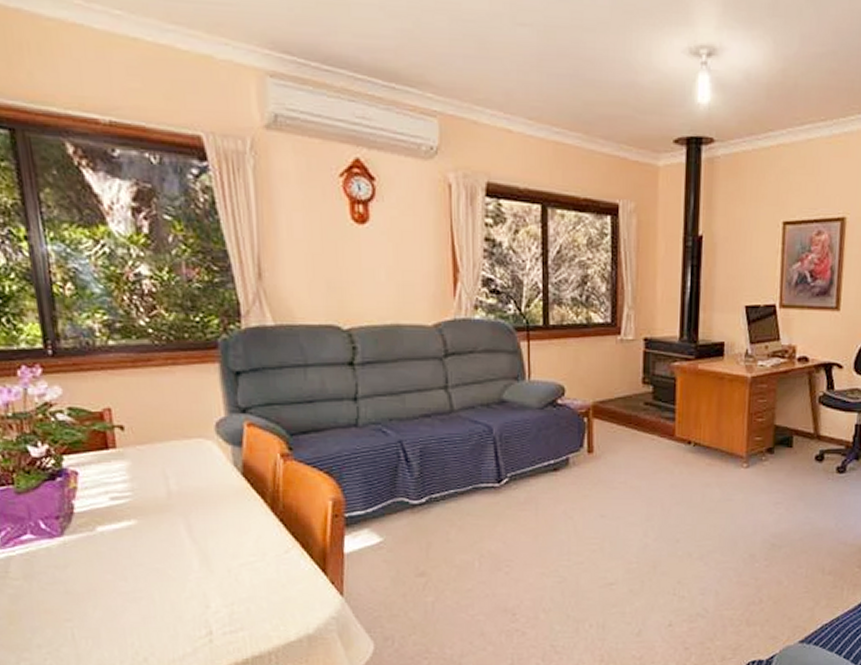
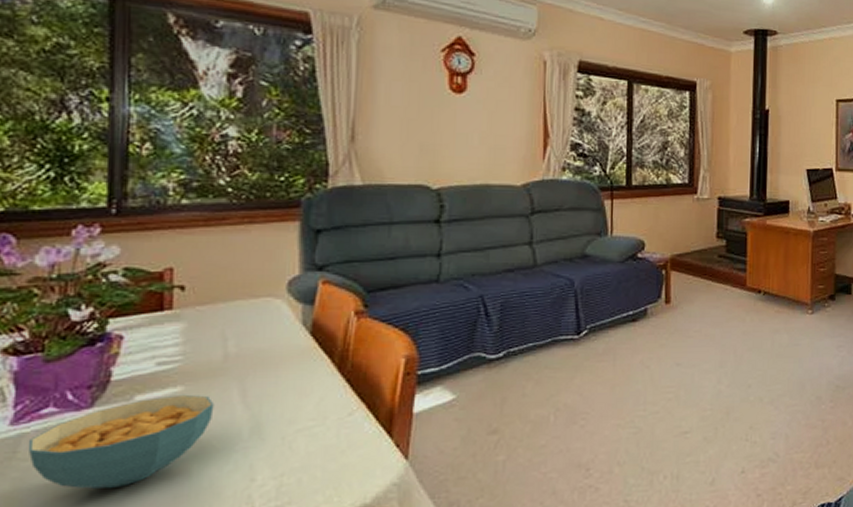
cereal bowl: none [15,527,166,608] -> present [27,394,215,489]

